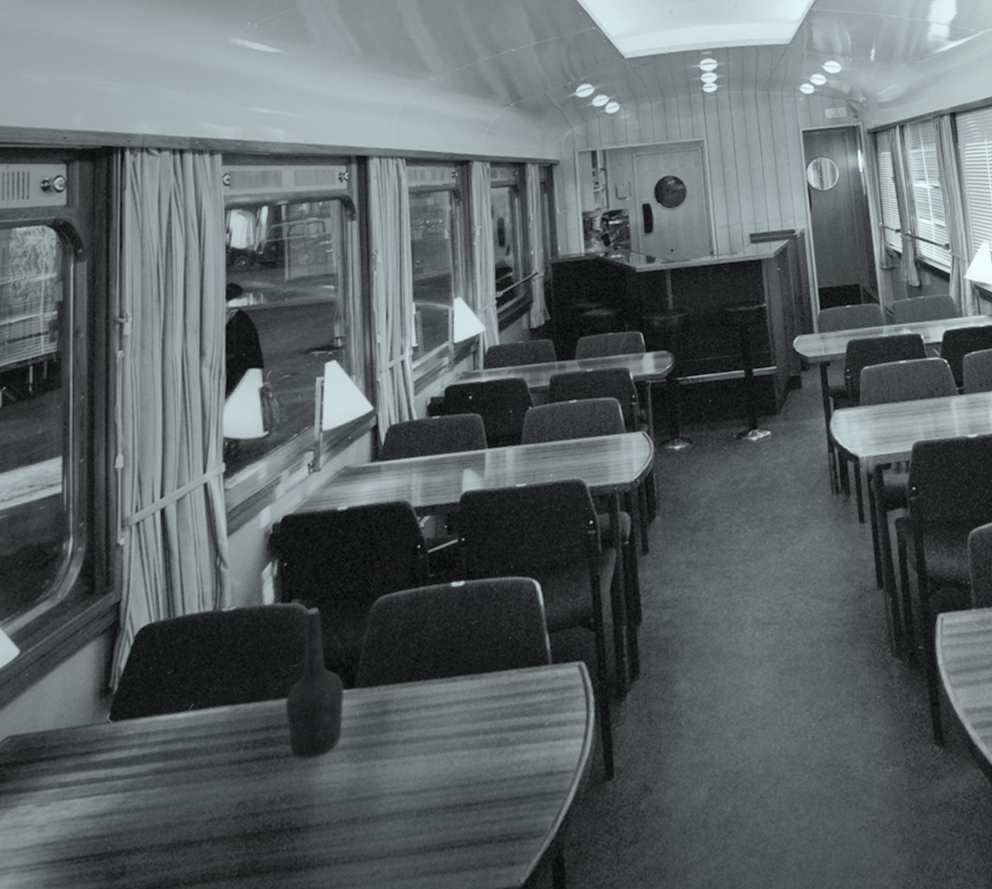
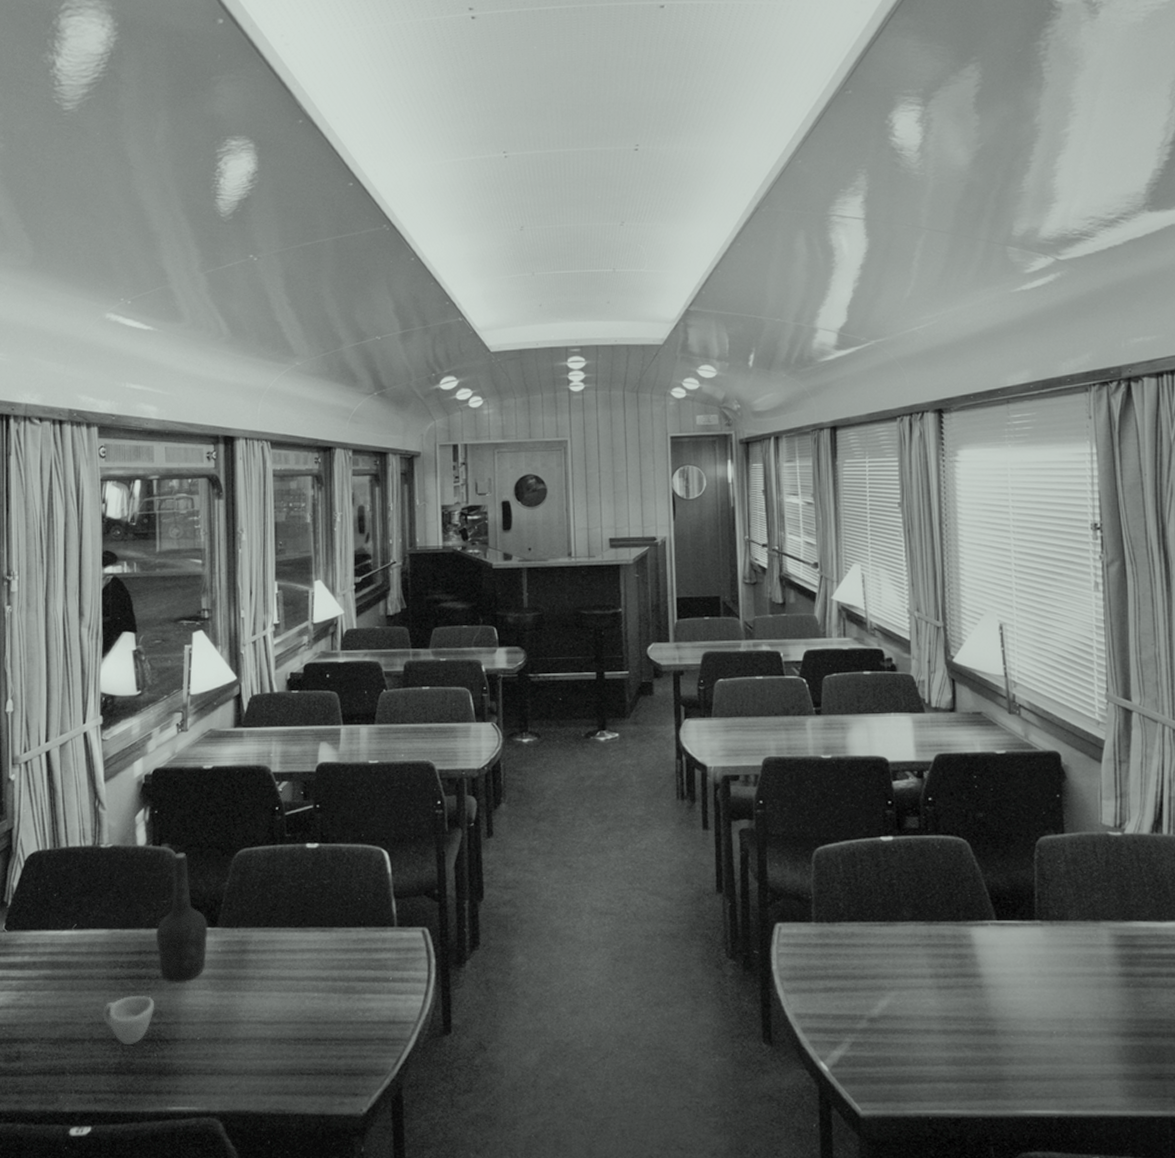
cup: none [224,779,283,840] -> present [103,995,154,1044]

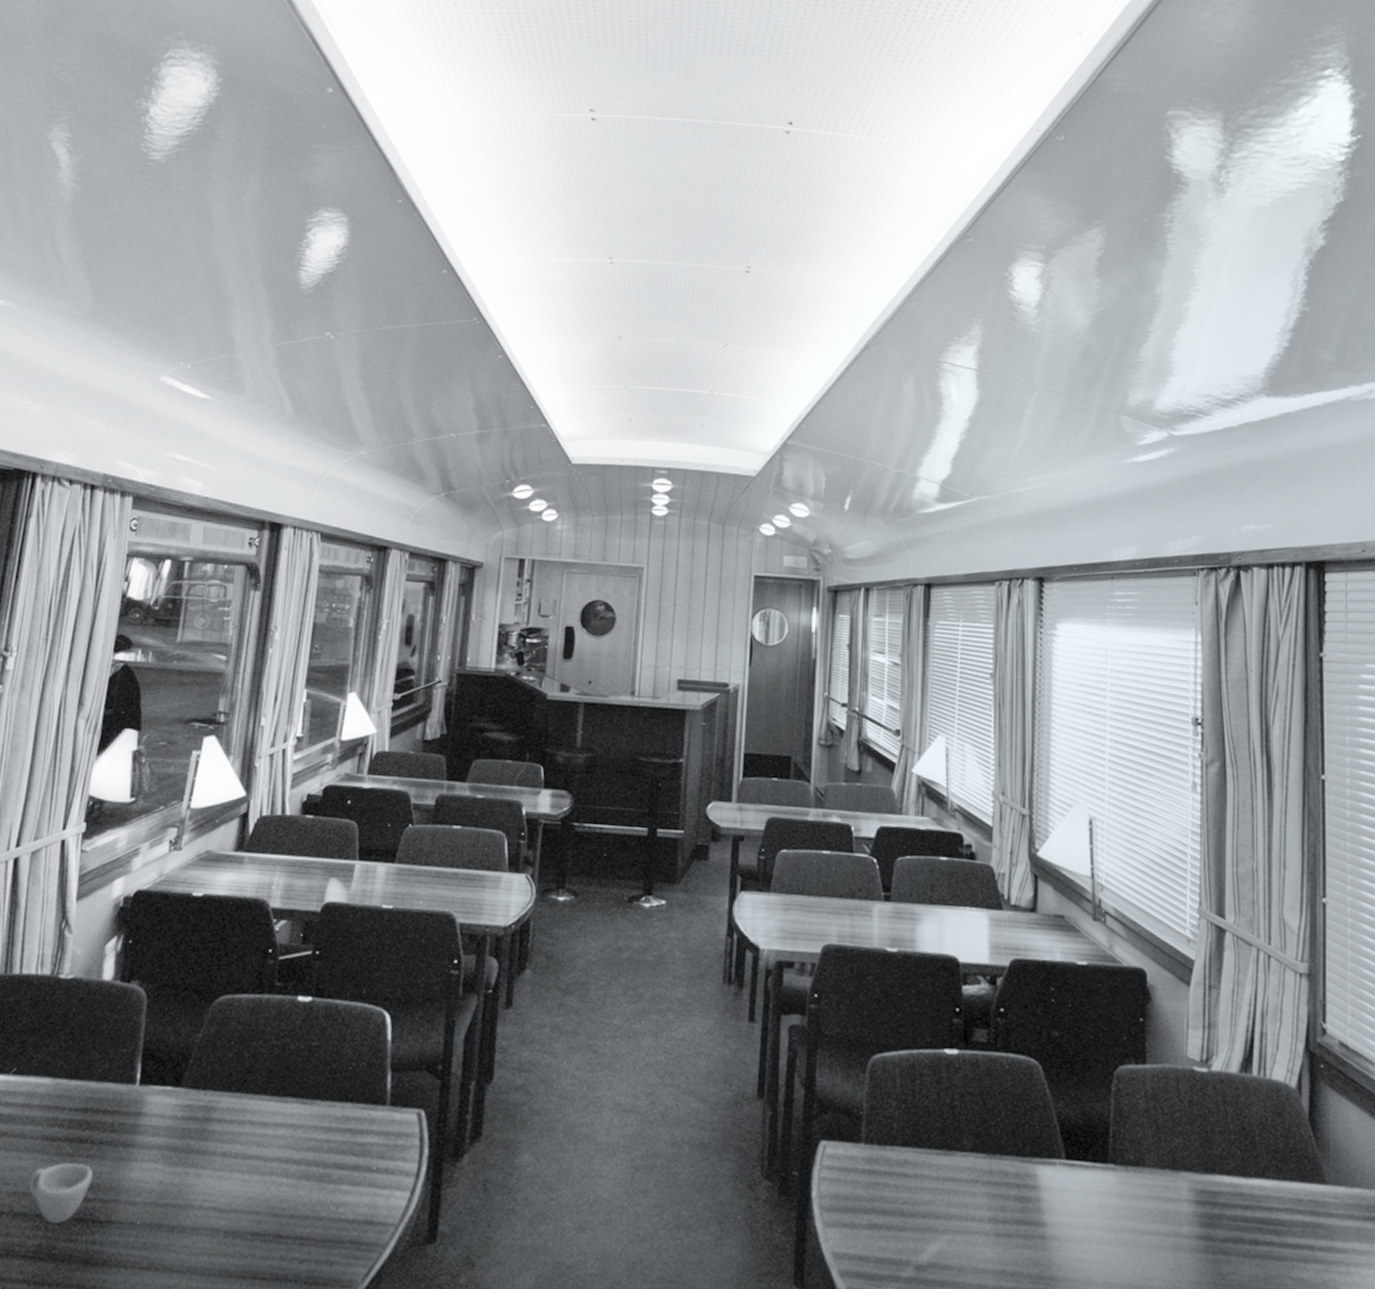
bottle: present [155,852,208,982] -> none [105,993,171,1151]

